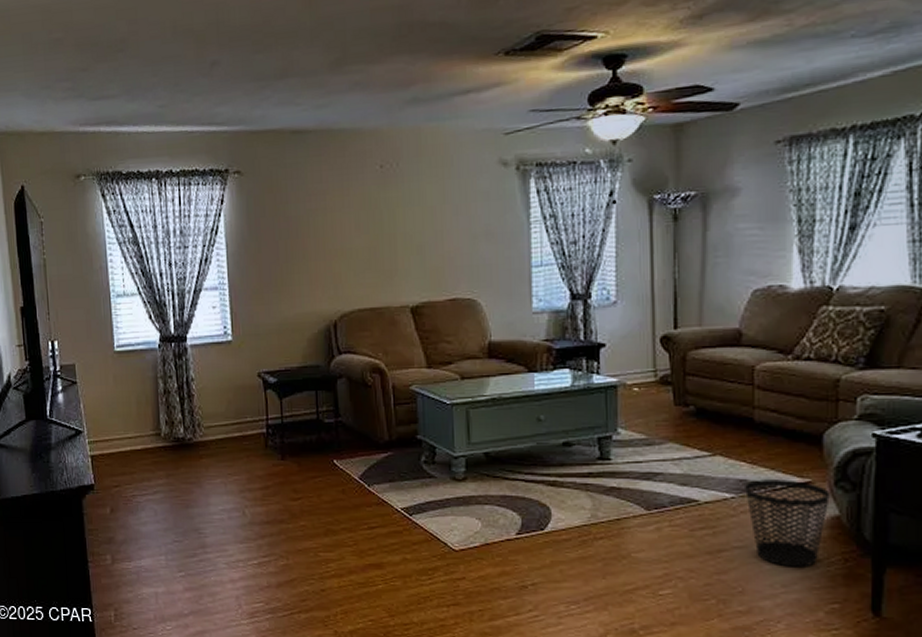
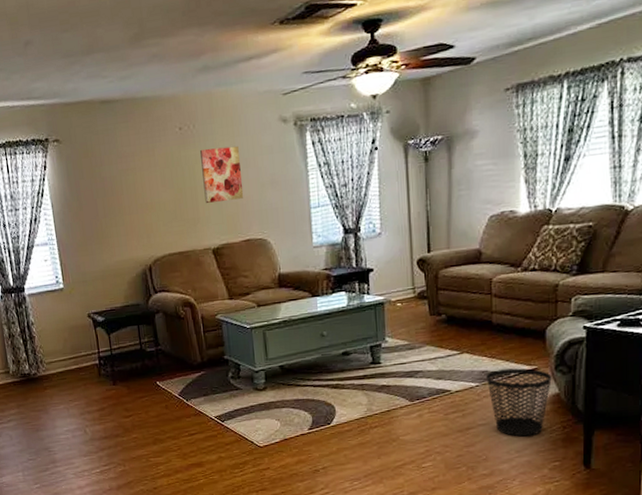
wall art: none [403,189,452,253] -> present [200,145,244,203]

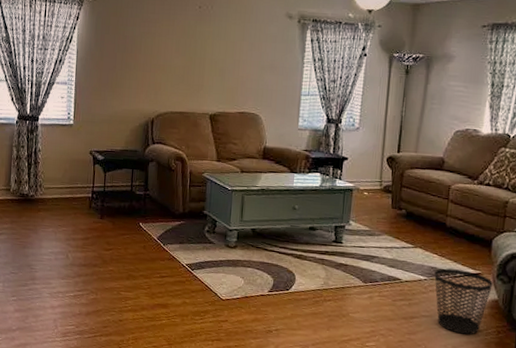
wall art: present [200,145,244,203] -> none [211,27,247,76]

